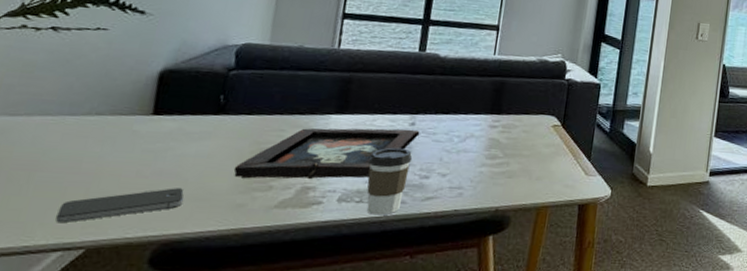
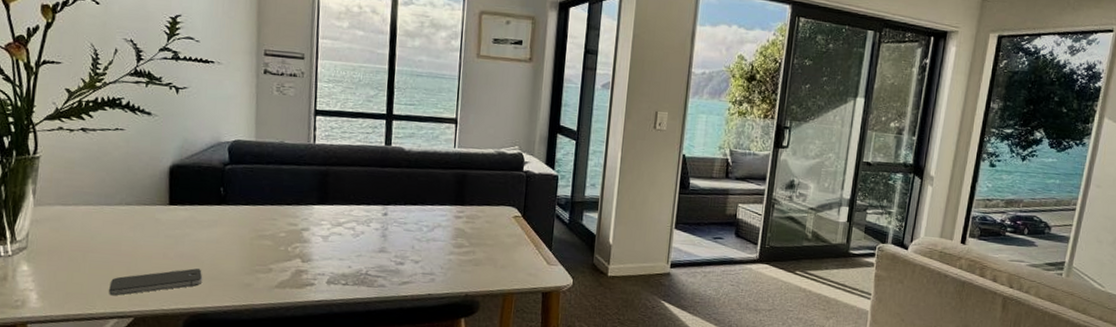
decorative tray: present [233,128,420,180] -> none [239,217,393,264]
coffee cup: present [366,147,413,216] -> none [349,235,388,297]

